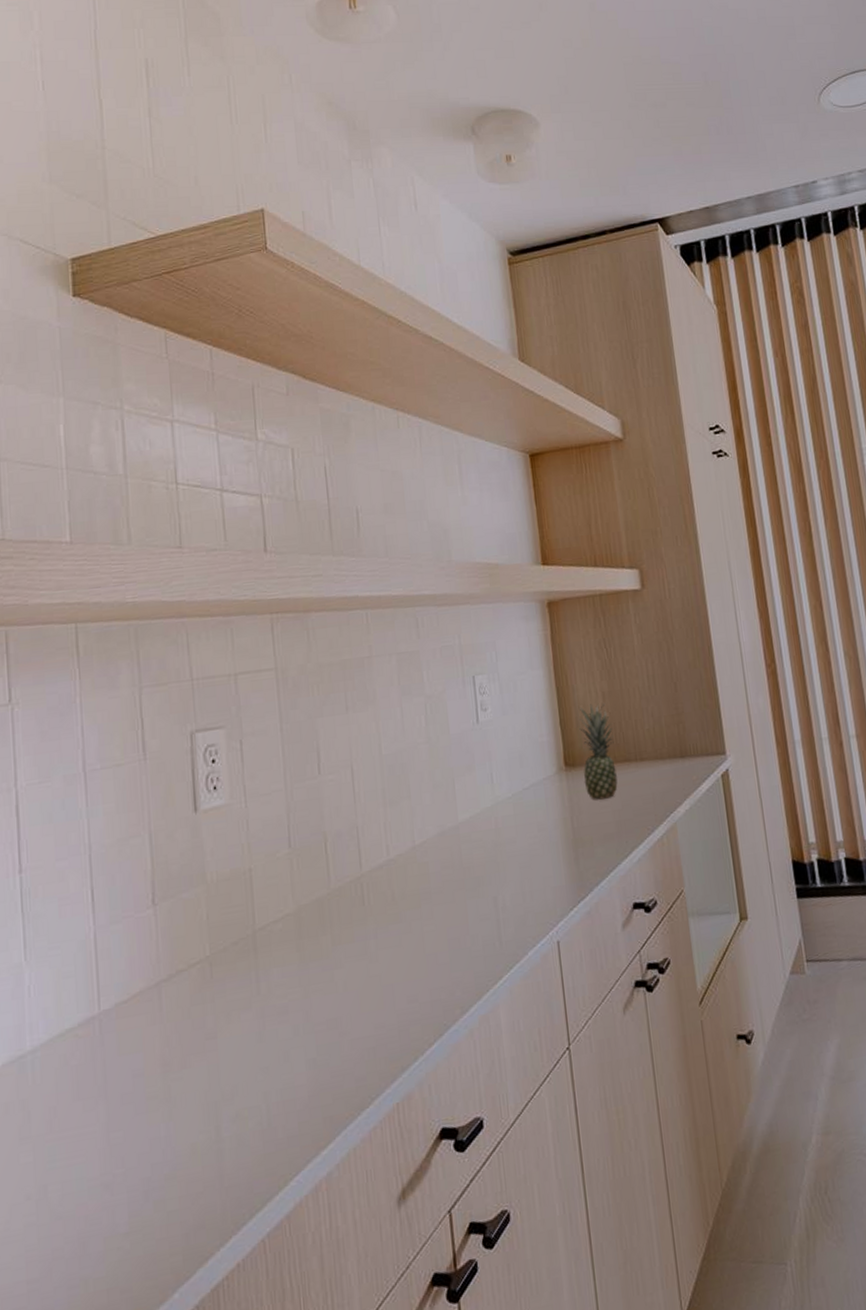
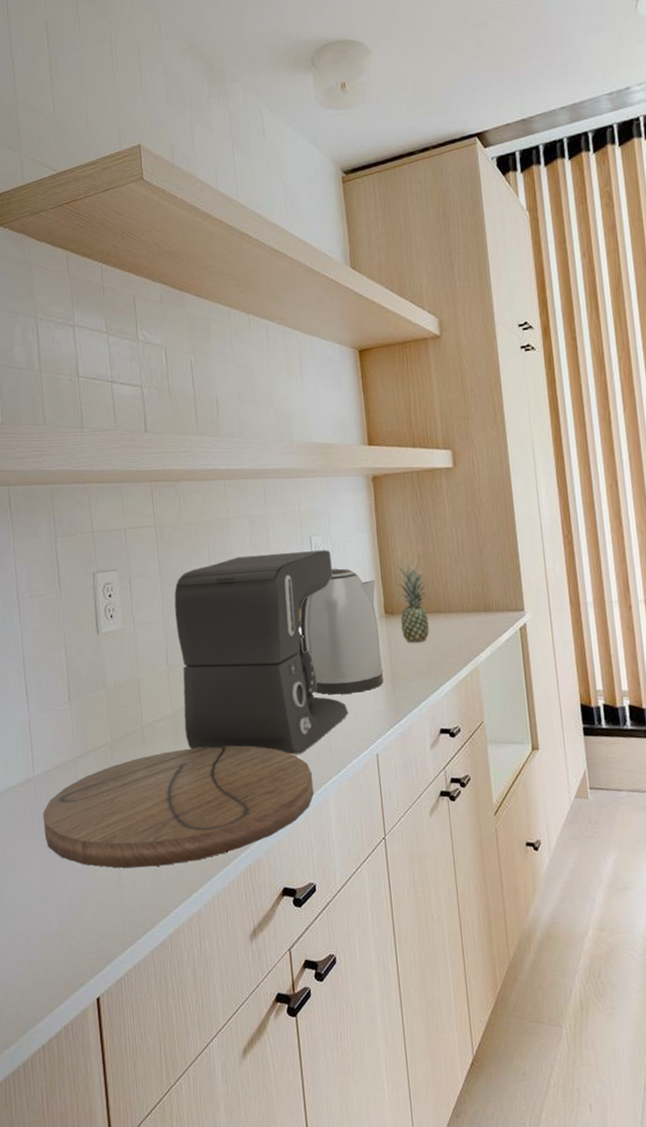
cutting board: none [110,944,481,1130] -> present [42,745,314,868]
coffee maker: none [299,691,523,956] -> present [174,550,349,755]
kettle: none [461,713,564,871] -> present [300,568,384,695]

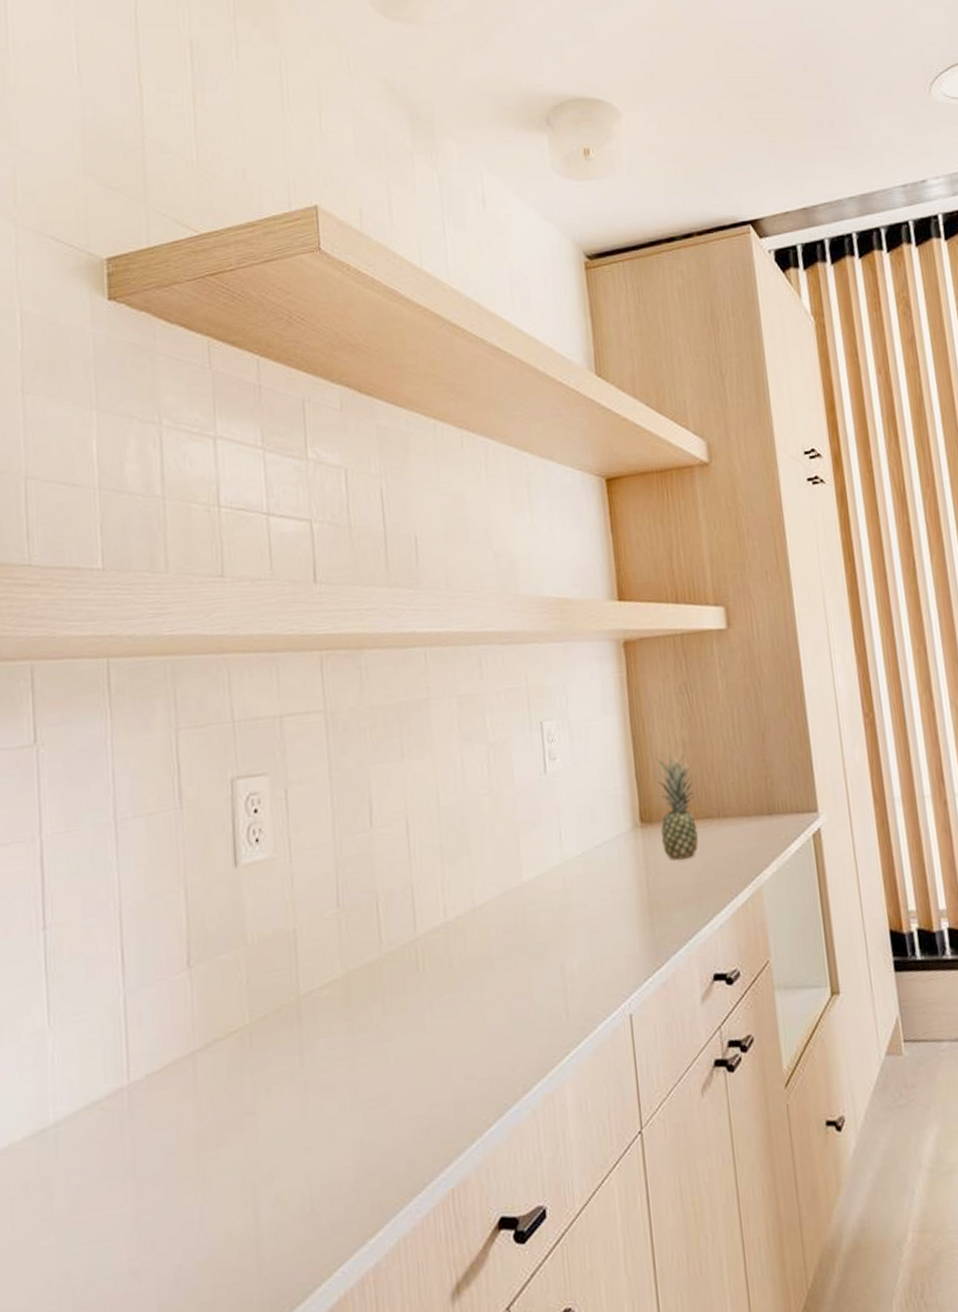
cutting board: present [42,745,314,868] -> none [140,1015,545,1214]
coffee maker: present [174,550,349,755] -> none [350,739,593,1026]
kettle: present [300,568,384,695] -> none [526,763,639,936]

